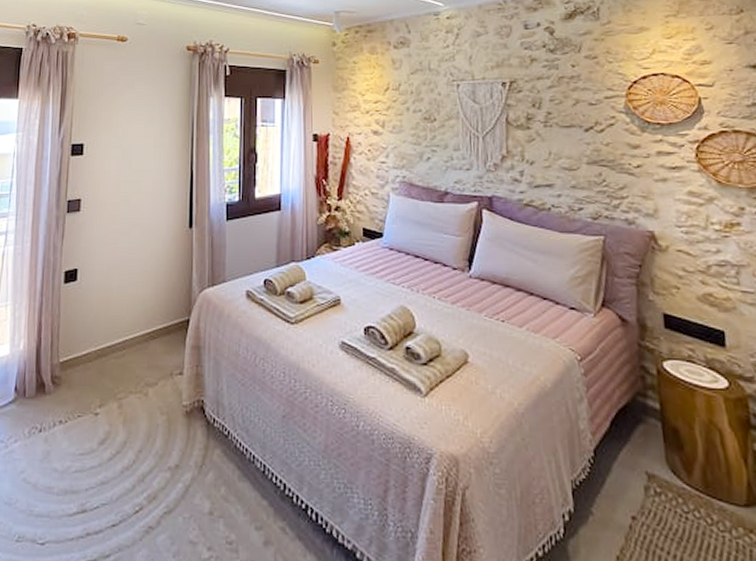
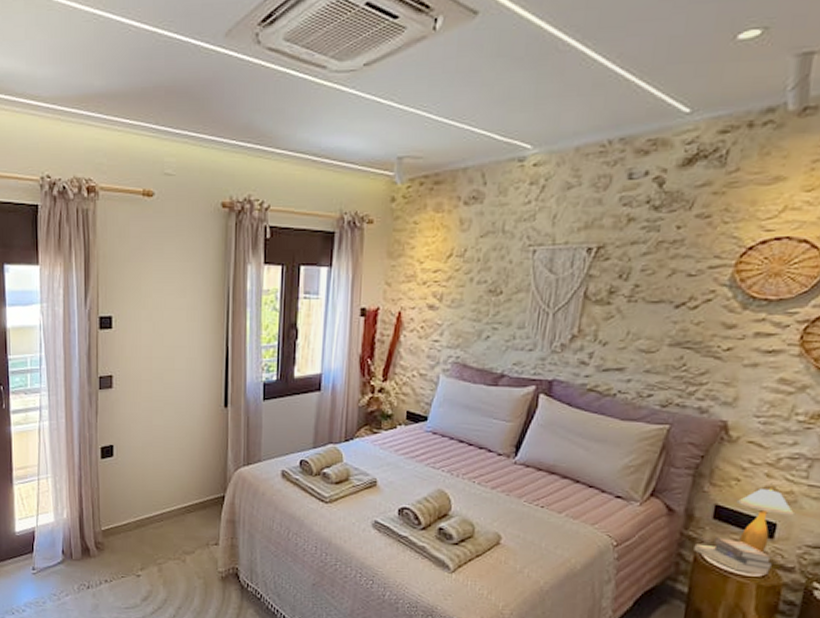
books: none [654,347,733,386] -> present [694,537,774,574]
table lamp: none [682,292,739,363] -> present [736,485,796,553]

